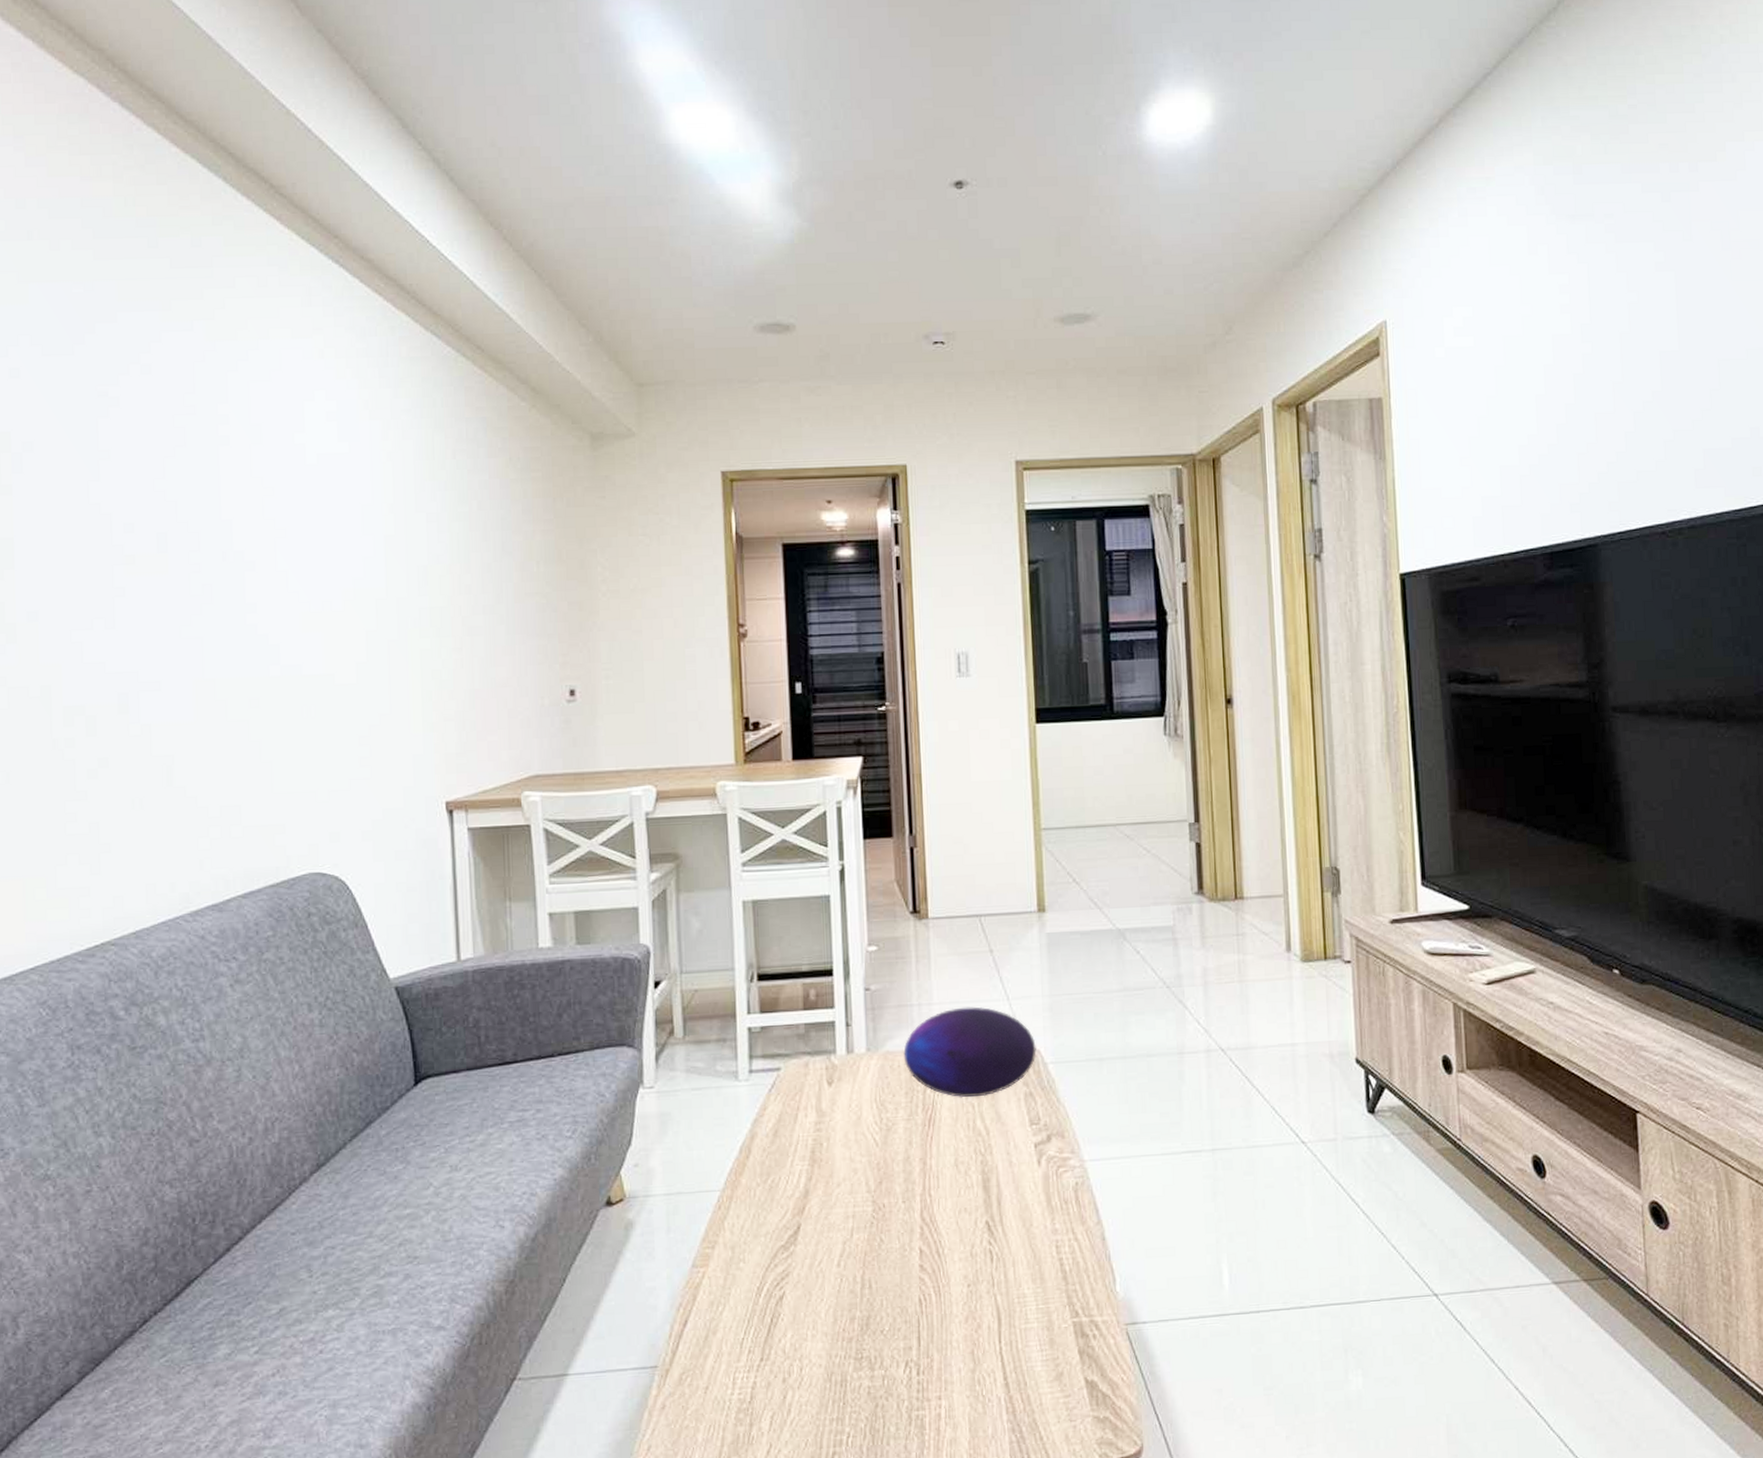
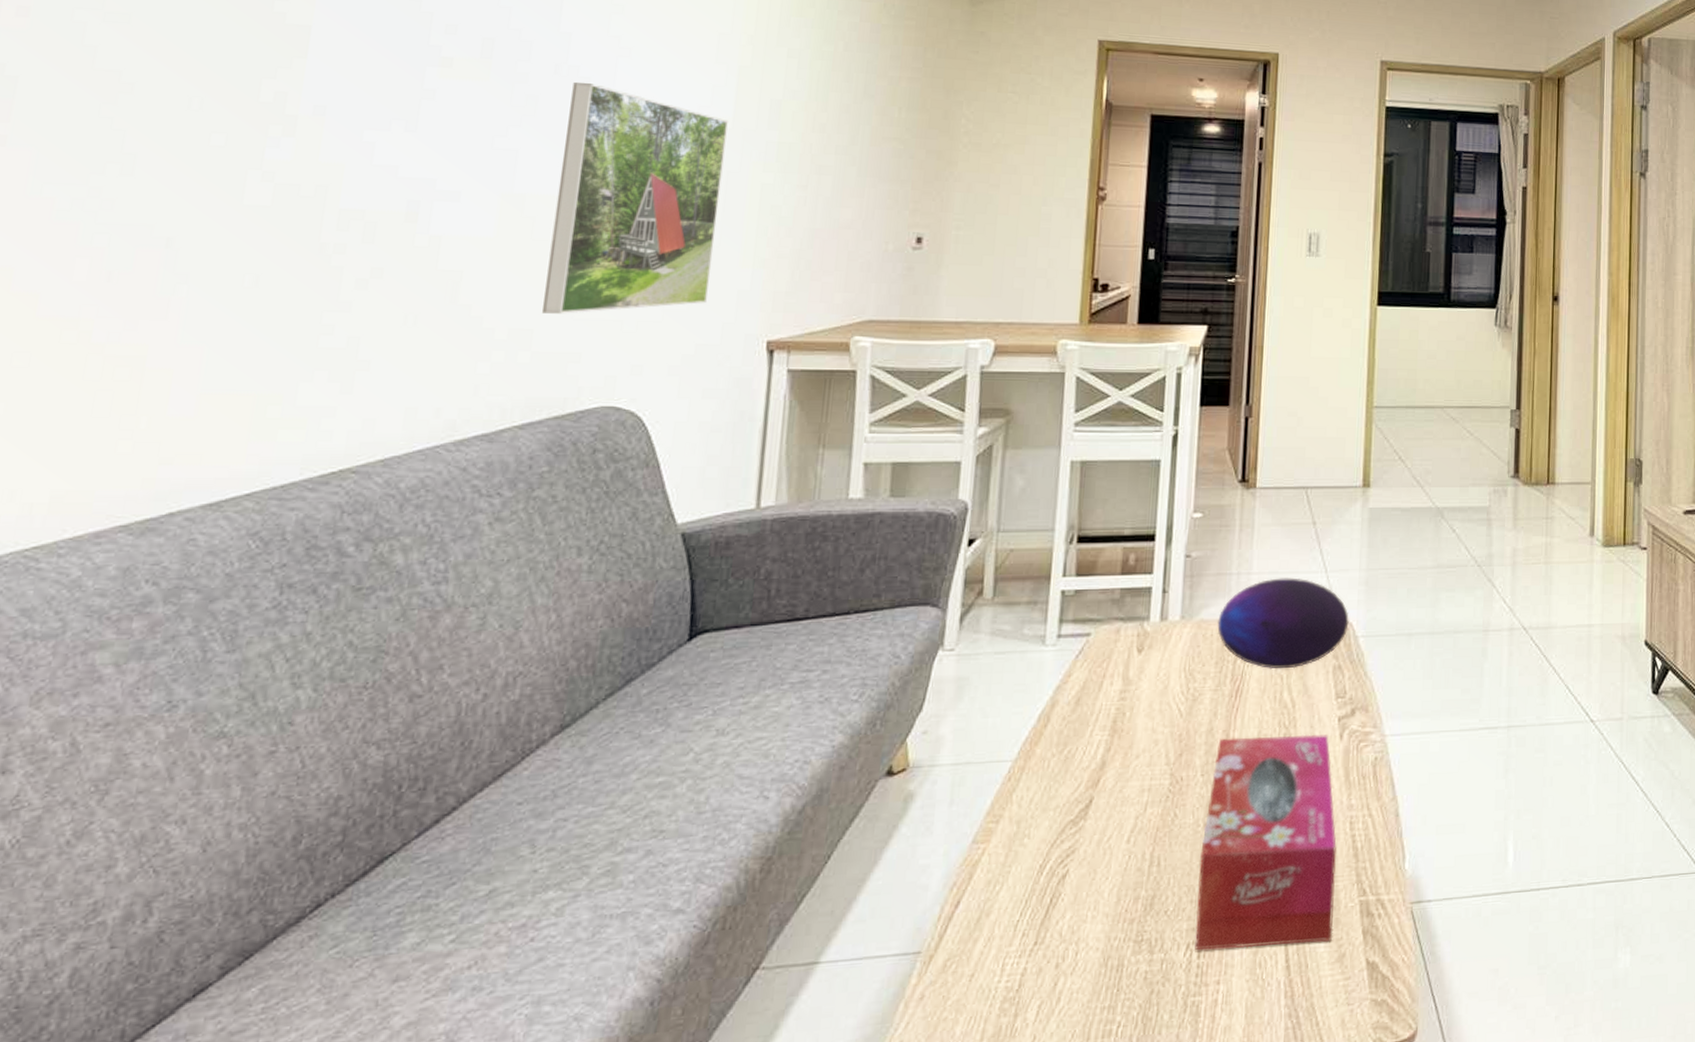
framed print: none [240,567,387,790] -> present [542,83,728,314]
tissue box: none [909,1161,1049,1368] -> present [1195,734,1337,951]

